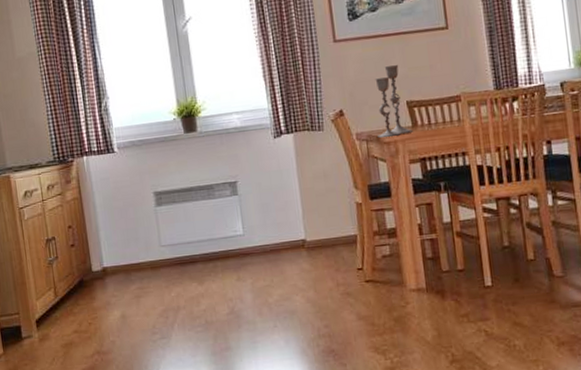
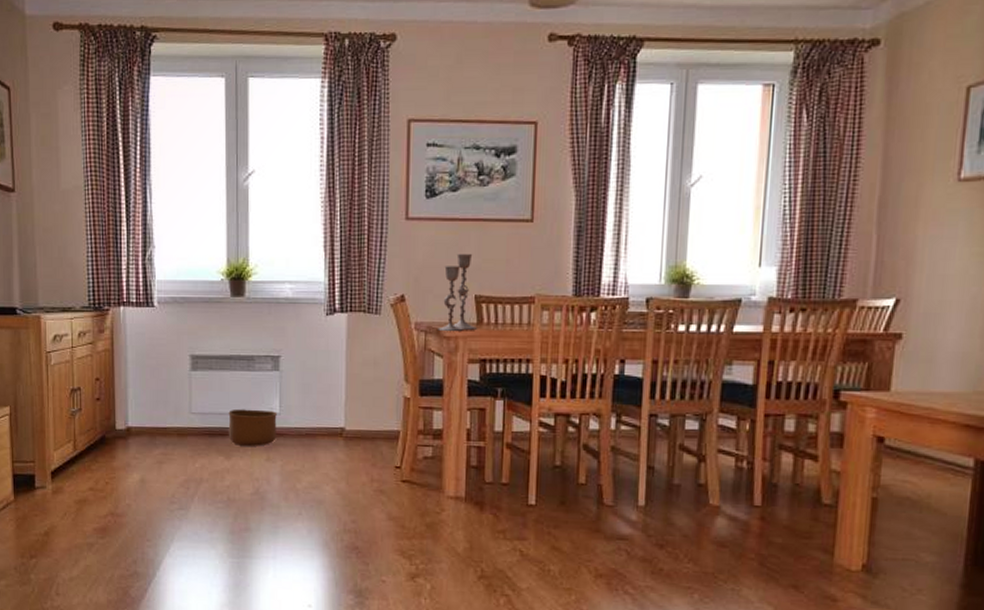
basket: none [196,233,244,270] -> present [228,409,277,446]

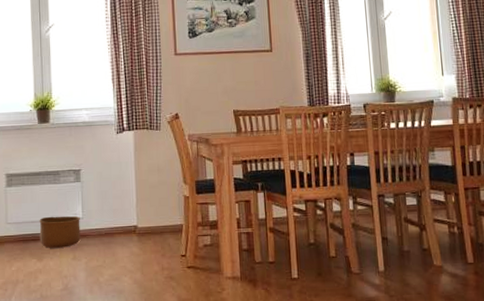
candlestick: present [438,254,477,331] -> none [207,79,237,140]

